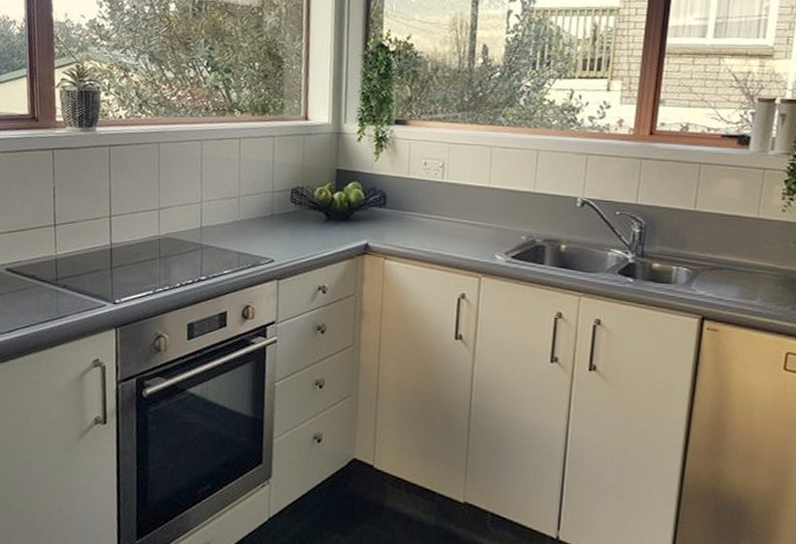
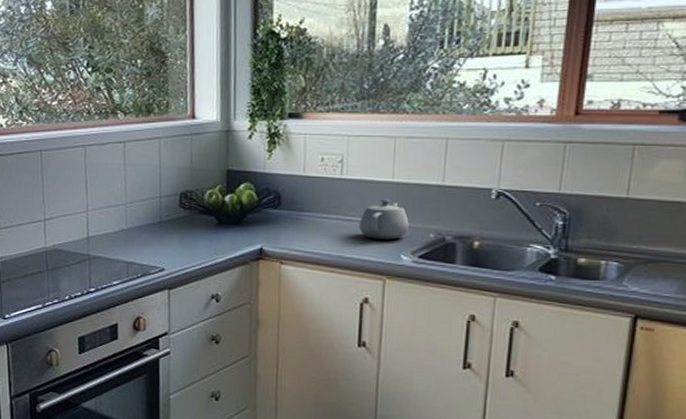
teapot: none [457,202,503,240] -> present [359,199,409,240]

